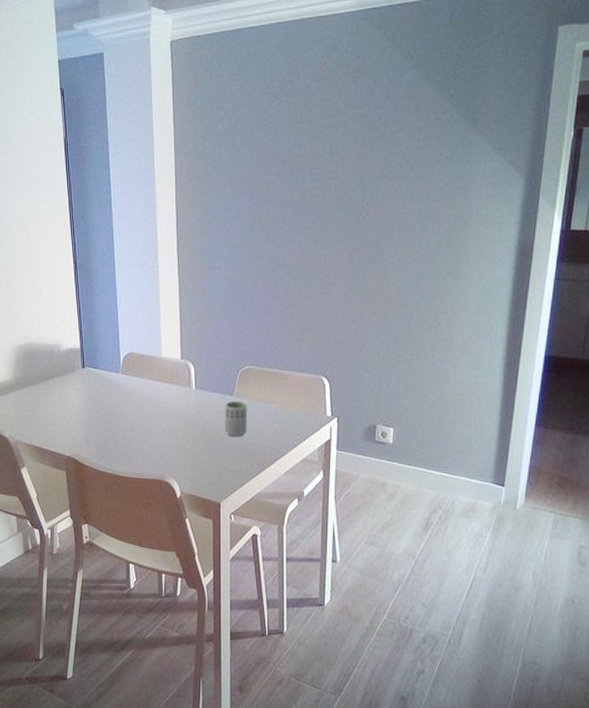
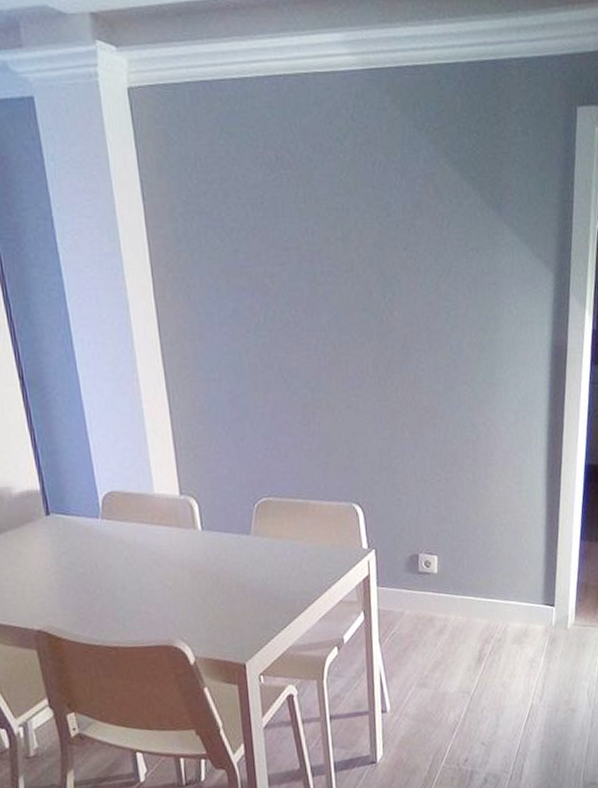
cup: present [225,401,247,437] -> none [241,541,271,584]

